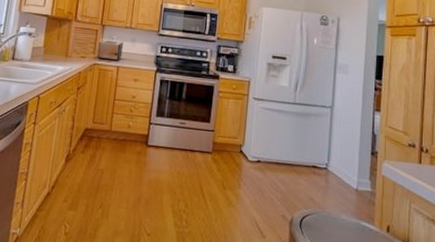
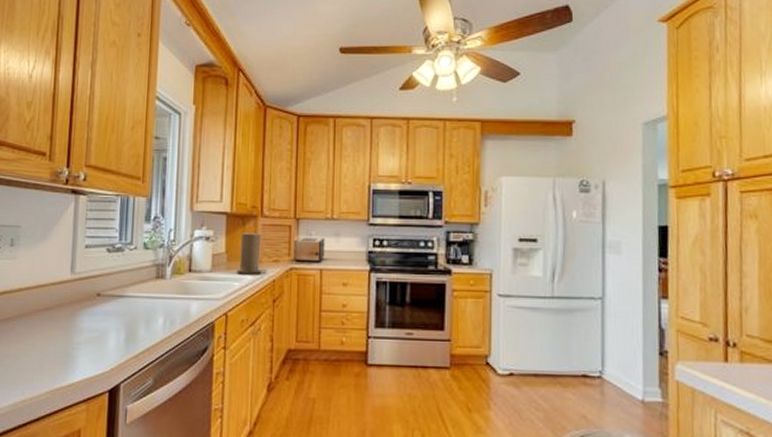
paper towel: none [51,32,75,67] -> present [237,233,267,275]

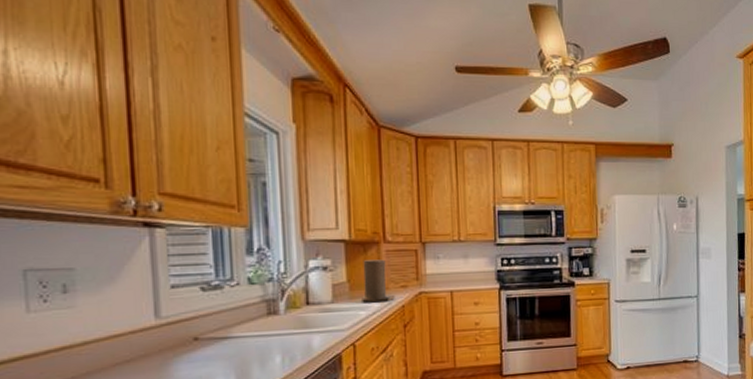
toaster: present [294,236,325,262] -> none [422,260,454,286]

